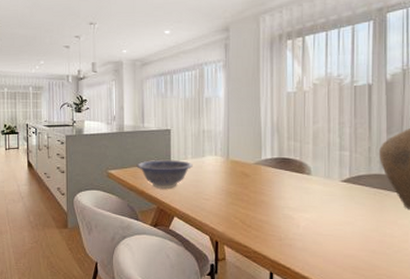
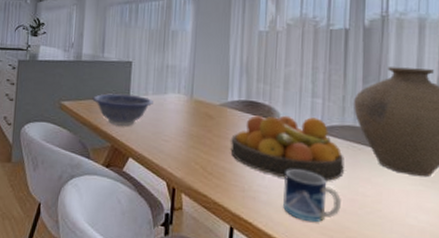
fruit bowl: none [267,169,372,227] -> present [230,115,344,182]
mug: none [318,217,370,264] -> present [283,169,341,223]

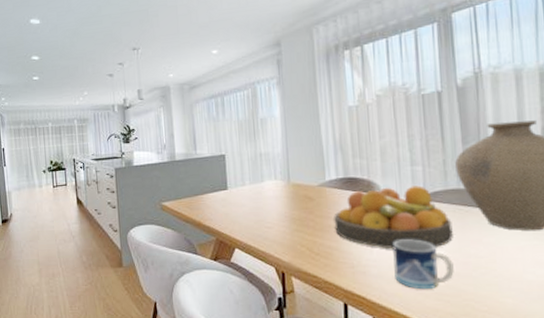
decorative bowl: present [92,93,153,127] -> none [191,187,252,220]

